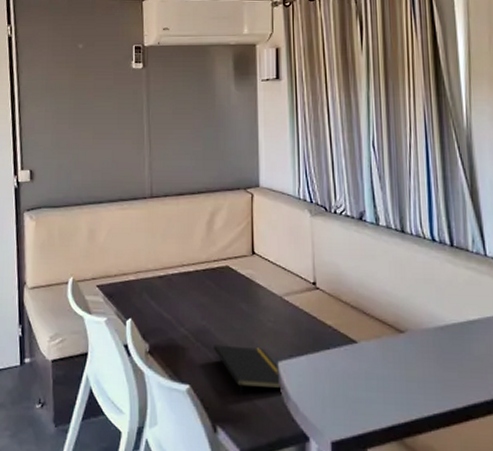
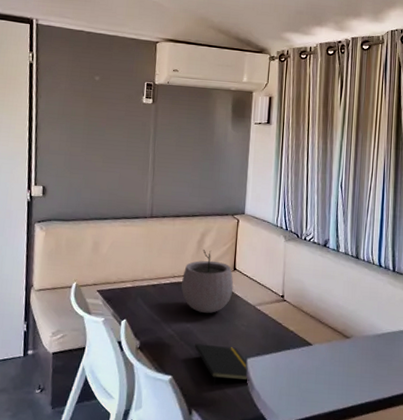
plant pot: none [192,232,254,307] -> present [181,250,234,313]

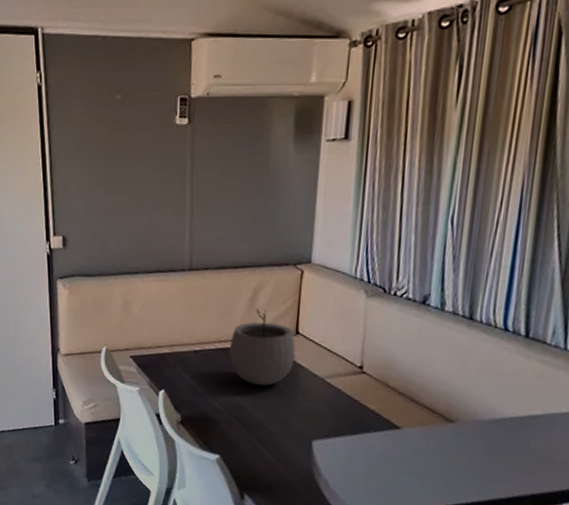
notepad: present [195,343,249,388] -> none [247,420,315,472]

